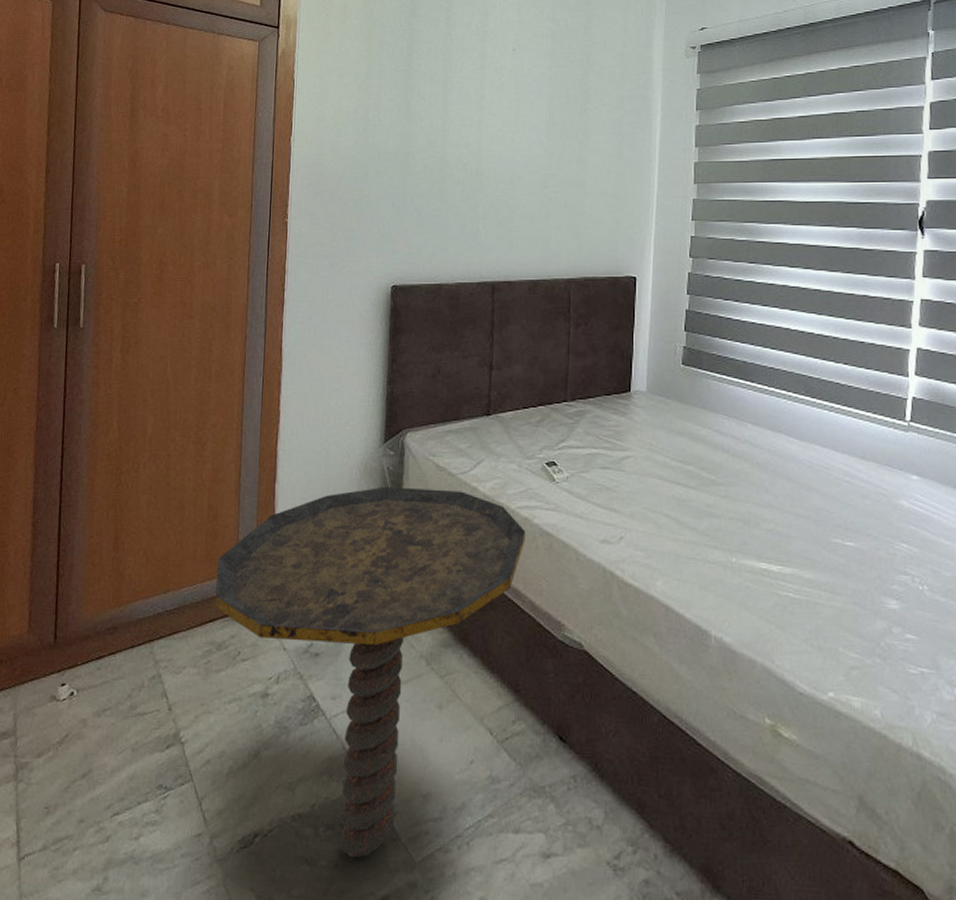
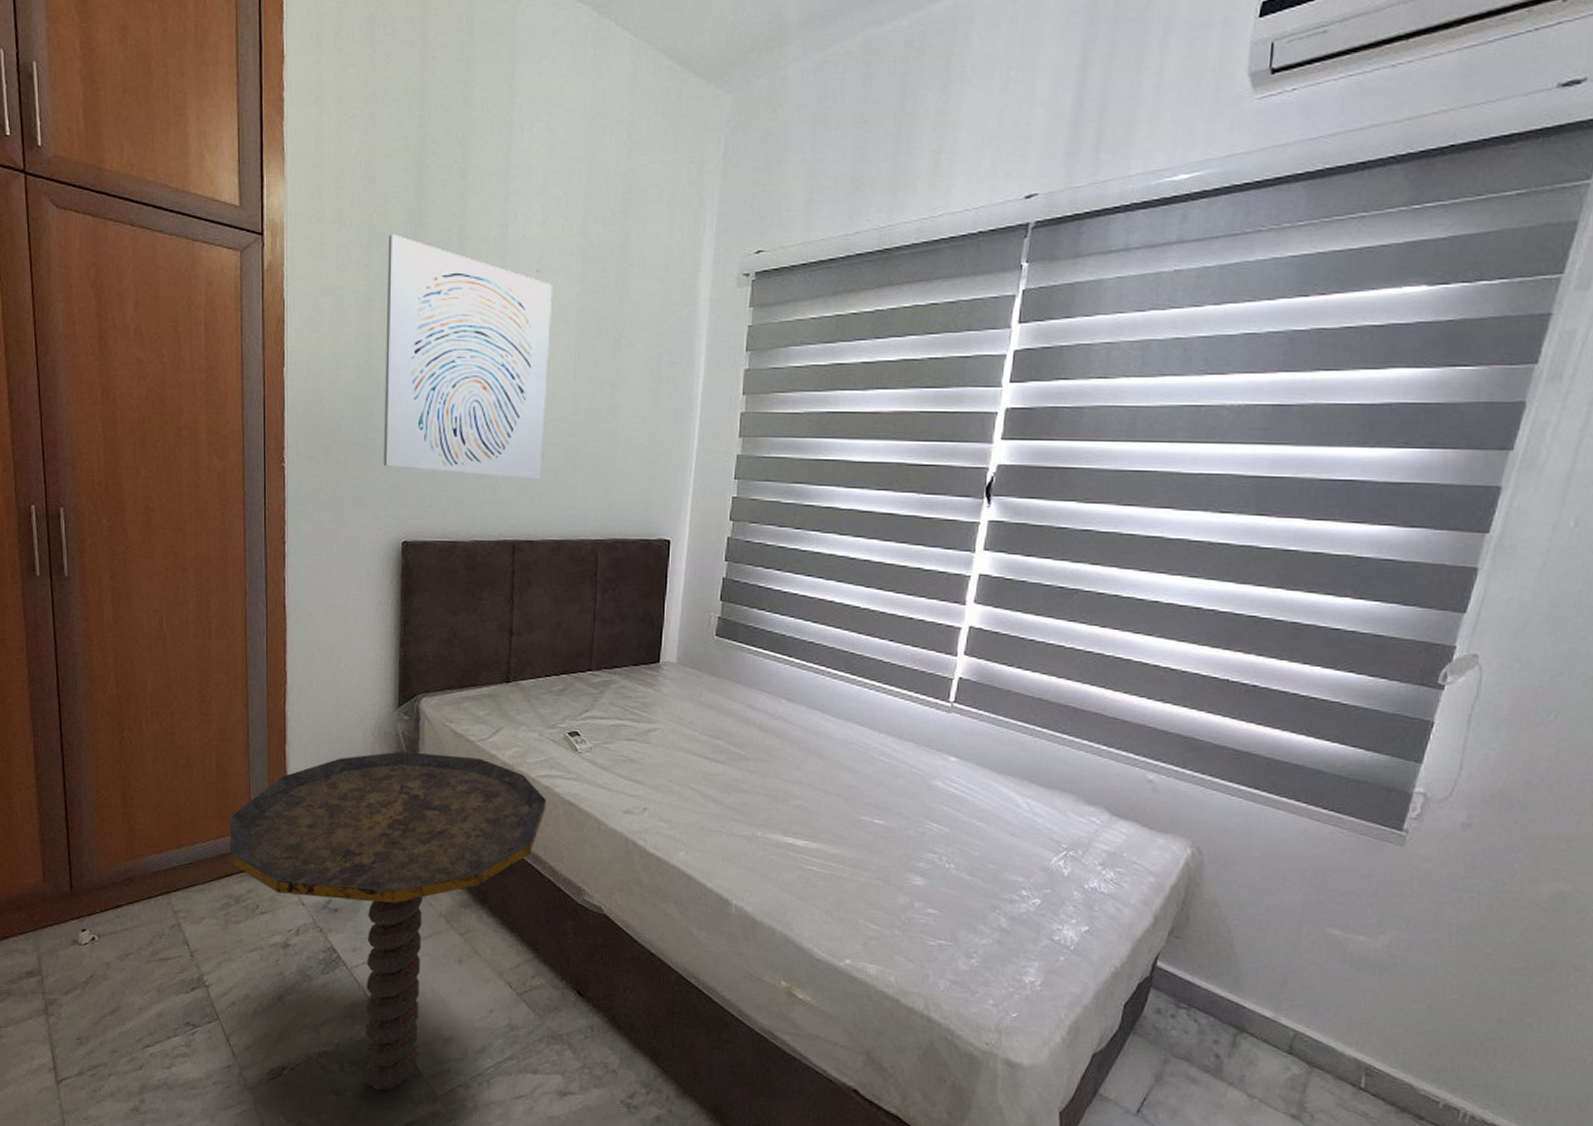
wall art: none [376,24,526,226] -> present [383,234,552,480]

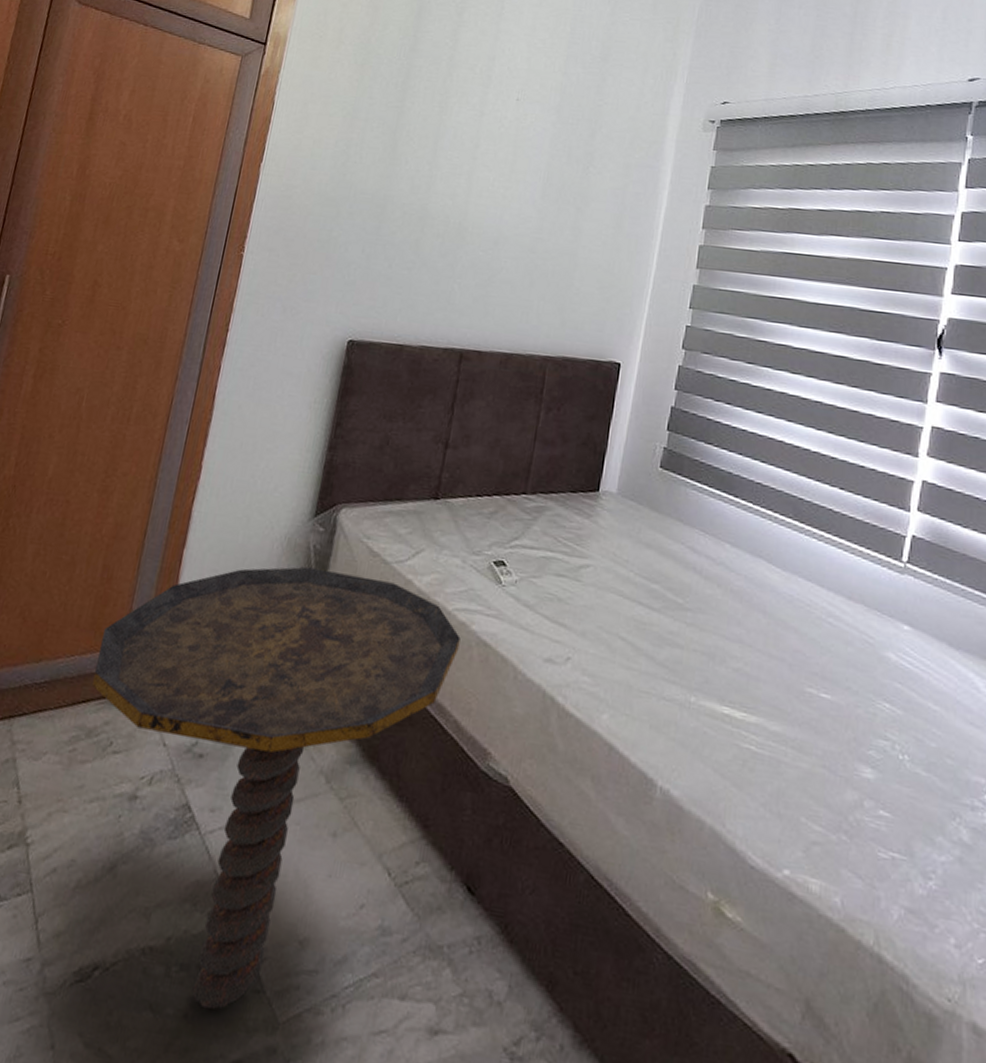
wall art: present [383,234,552,480] -> none [342,56,530,291]

